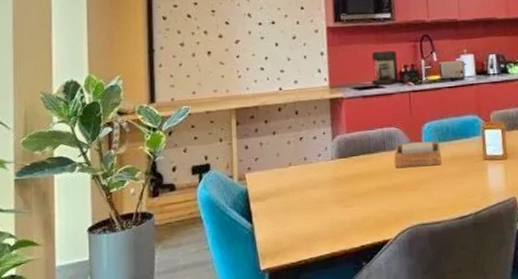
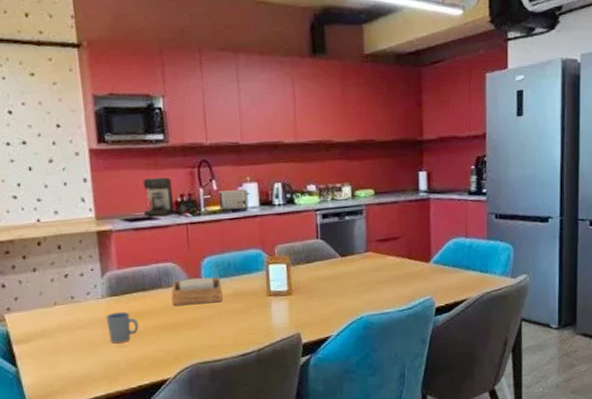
mug: none [334,173,364,203] -> present [105,311,139,344]

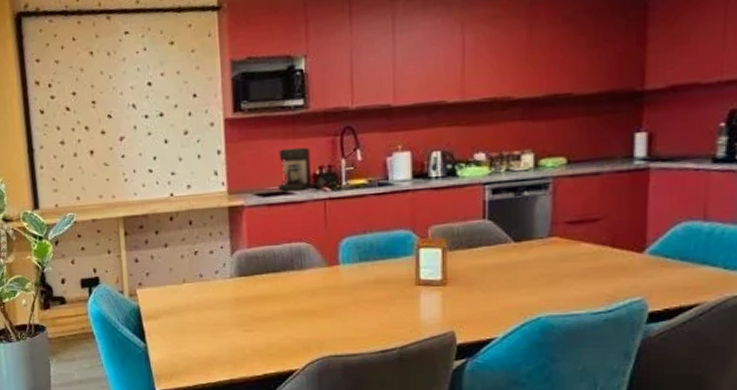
mug: present [105,311,139,344] -> none [233,293,268,327]
napkin holder: present [171,277,223,306] -> none [303,260,361,290]
toaster: present [218,189,250,212] -> none [362,159,401,186]

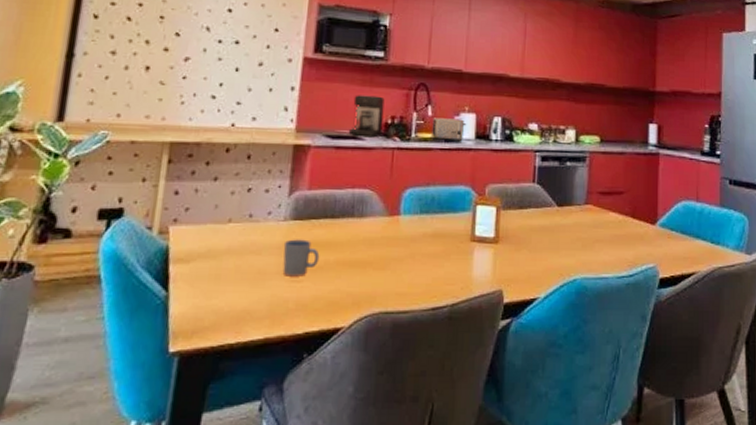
mug: none [233,293,268,327] -> present [282,239,320,277]
toaster: none [362,159,401,186] -> present [430,118,467,142]

